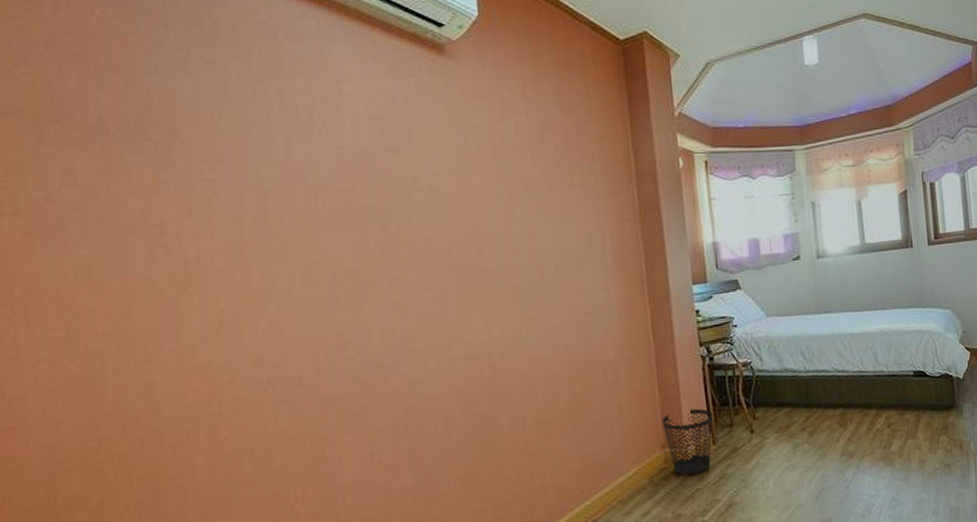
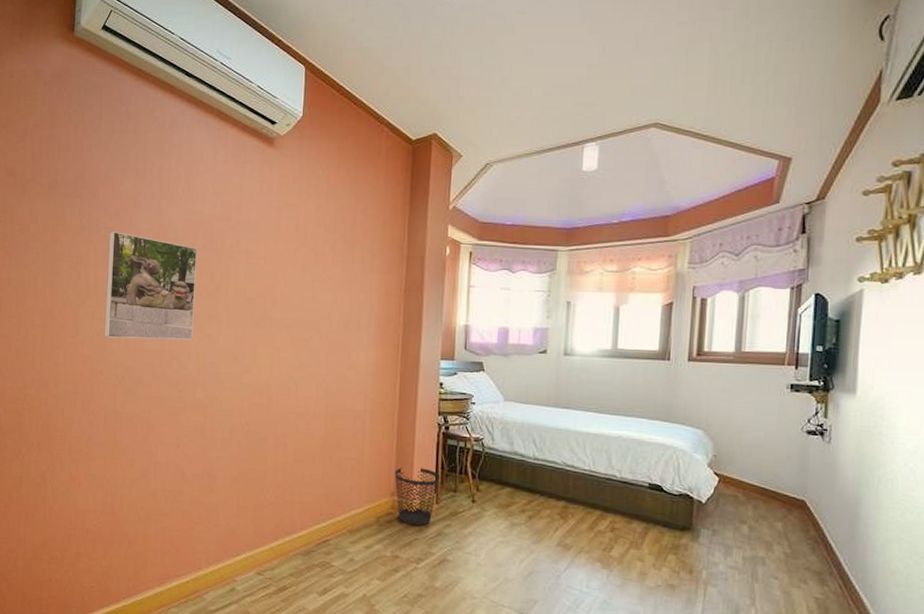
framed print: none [210,182,371,333] -> present [104,230,198,341]

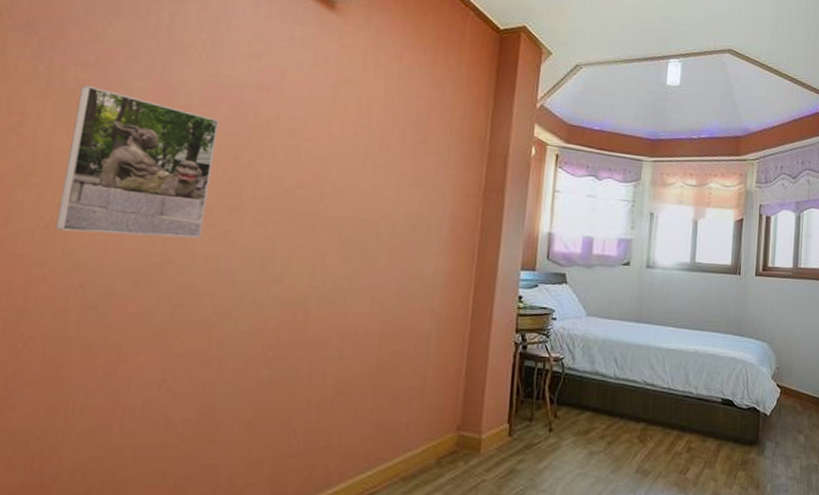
wastebasket: present [394,467,440,526] -> none [462,395,515,464]

